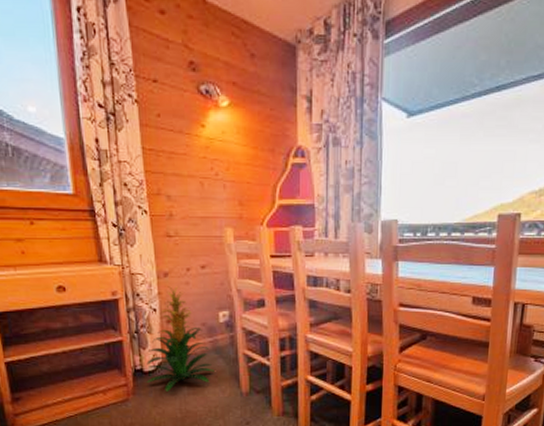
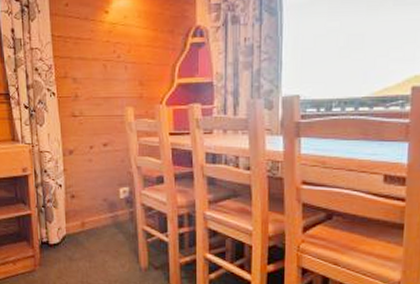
indoor plant: present [146,286,215,392] -> none [52,163,115,264]

